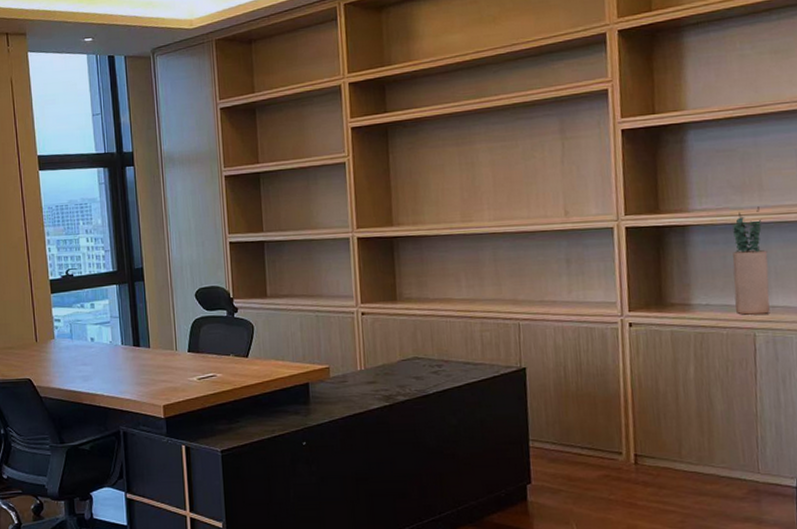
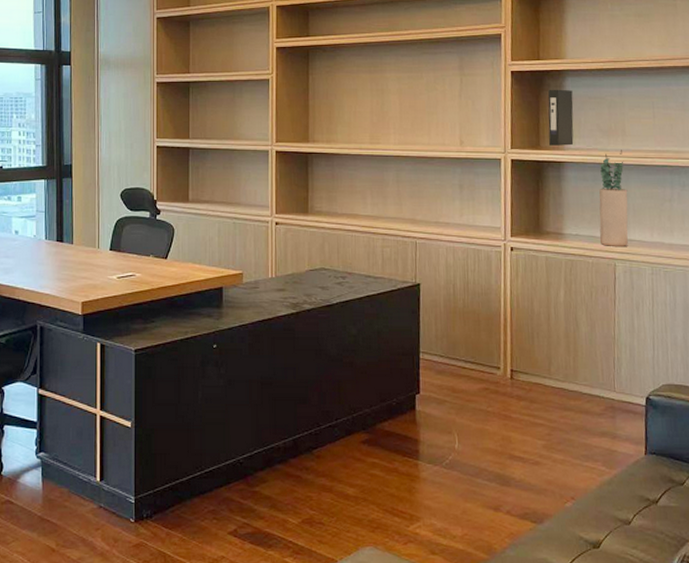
binder: none [667,144,700,208] -> present [548,89,574,146]

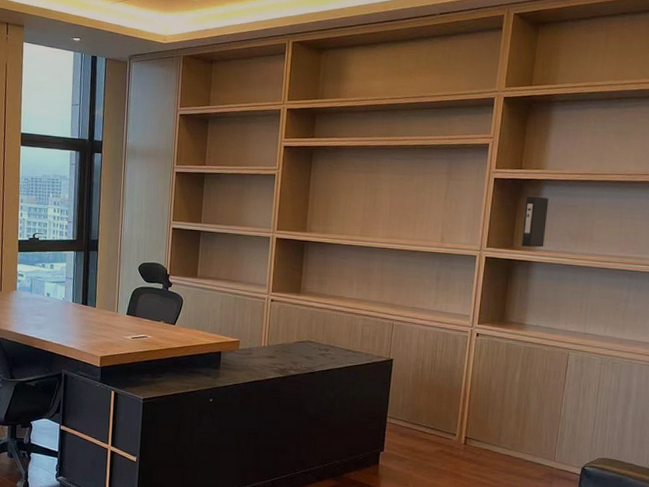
vase: present [599,150,629,246] -> none [557,254,588,339]

